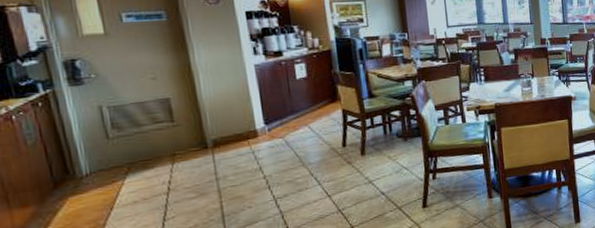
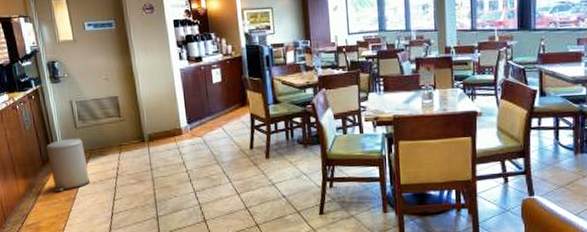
pedal bin: none [61,150,128,219] -> present [46,138,90,191]

